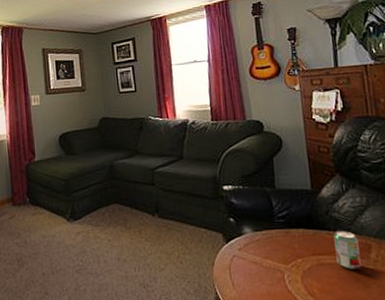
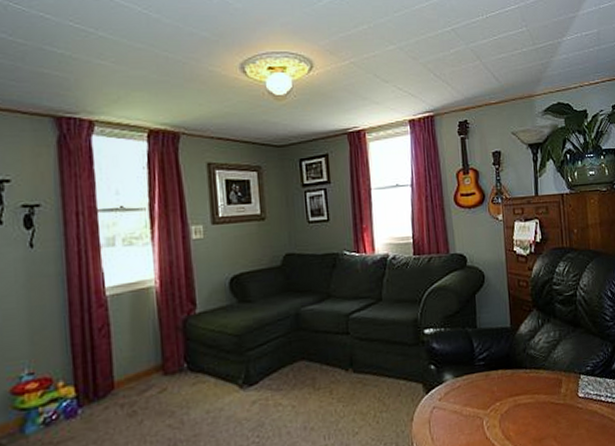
beverage can: present [333,231,361,269] -> none [529,367,553,407]

